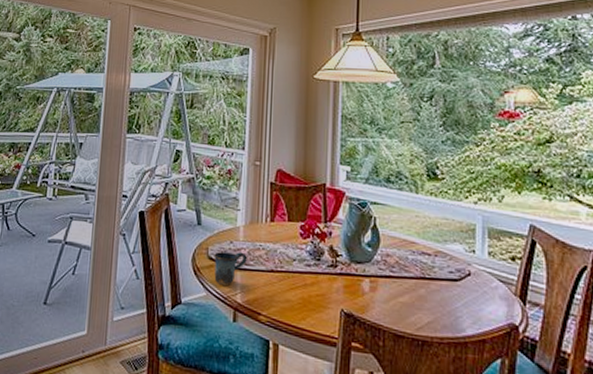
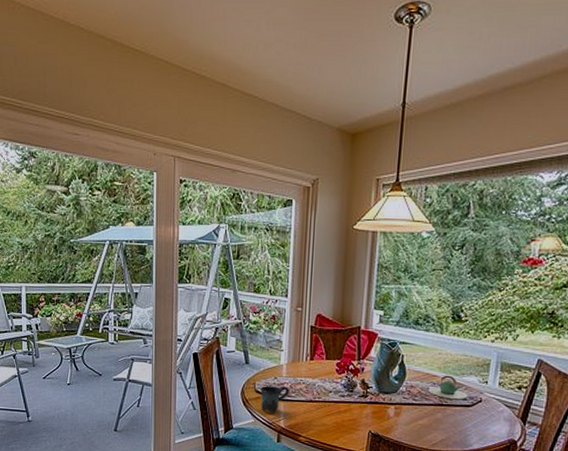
teapot: none [407,242,454,272] -> present [428,375,468,400]

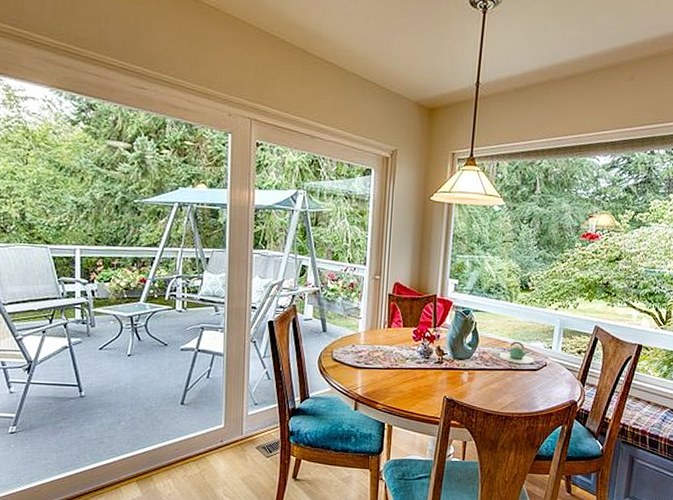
mug: present [260,386,289,413] -> none [338,354,367,381]

